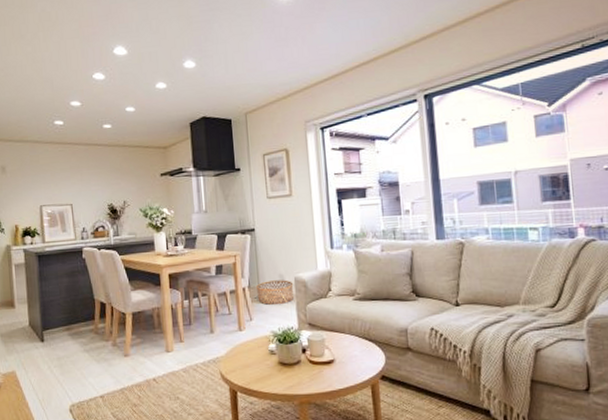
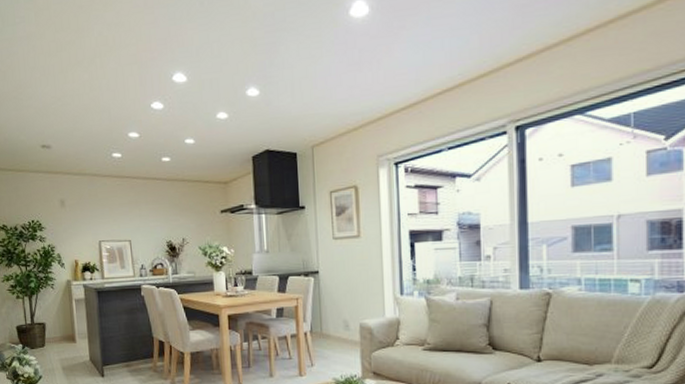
basket: present [255,280,295,305] -> none [318,326,359,351]

